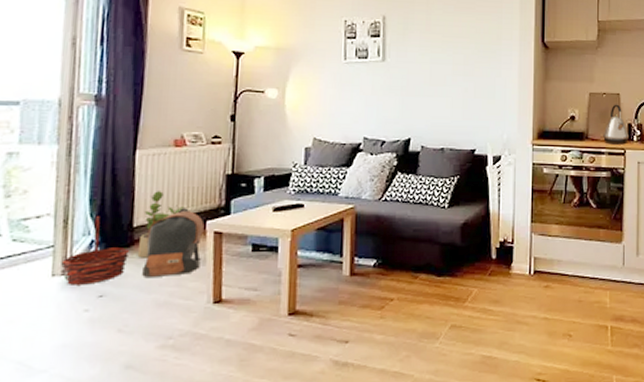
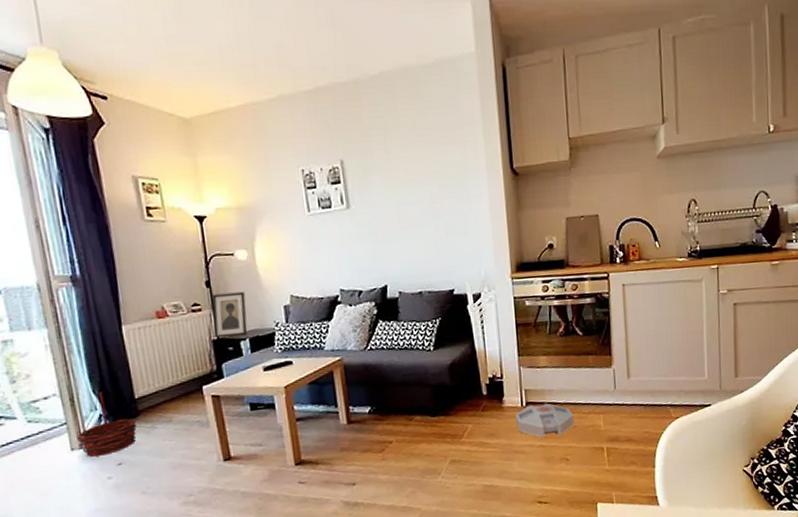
potted plant: present [137,191,184,258] -> none [142,362,179,427]
backpack: present [142,208,205,277] -> none [149,376,205,444]
picture frame: none [229,128,268,173] -> present [211,291,248,339]
robot vacuum: none [522,273,580,310] -> present [515,403,574,438]
kettle: present [603,104,630,145] -> none [584,226,612,270]

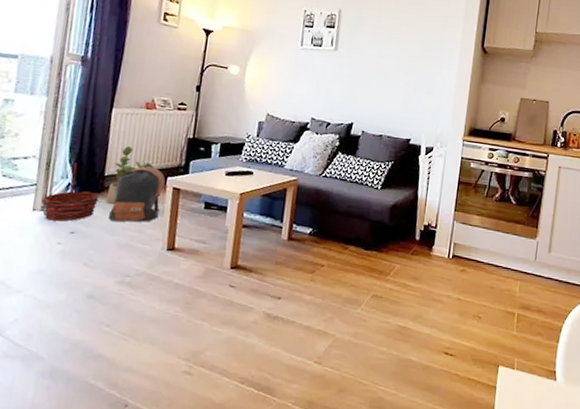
potted plant: none [142,362,179,427] -> present [105,146,150,204]
backpack: none [149,376,205,444] -> present [108,163,166,223]
picture frame: present [211,291,248,339] -> none [190,98,228,140]
robot vacuum: present [515,403,574,438] -> none [439,258,493,293]

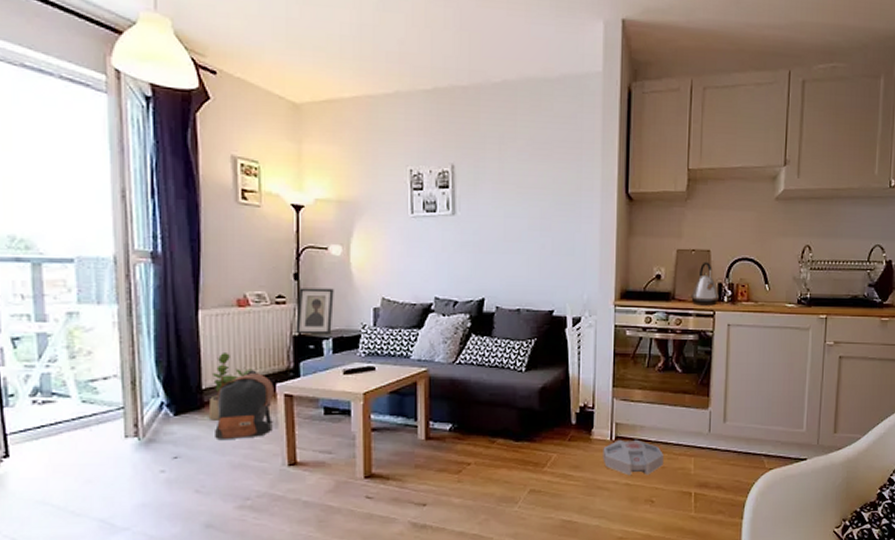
basket: present [42,163,101,222] -> none [133,378,201,447]
picture frame: none [190,98,228,140] -> present [296,288,334,335]
robot vacuum: none [439,258,493,293] -> present [603,439,663,476]
kettle: none [529,110,554,150] -> present [691,261,720,306]

